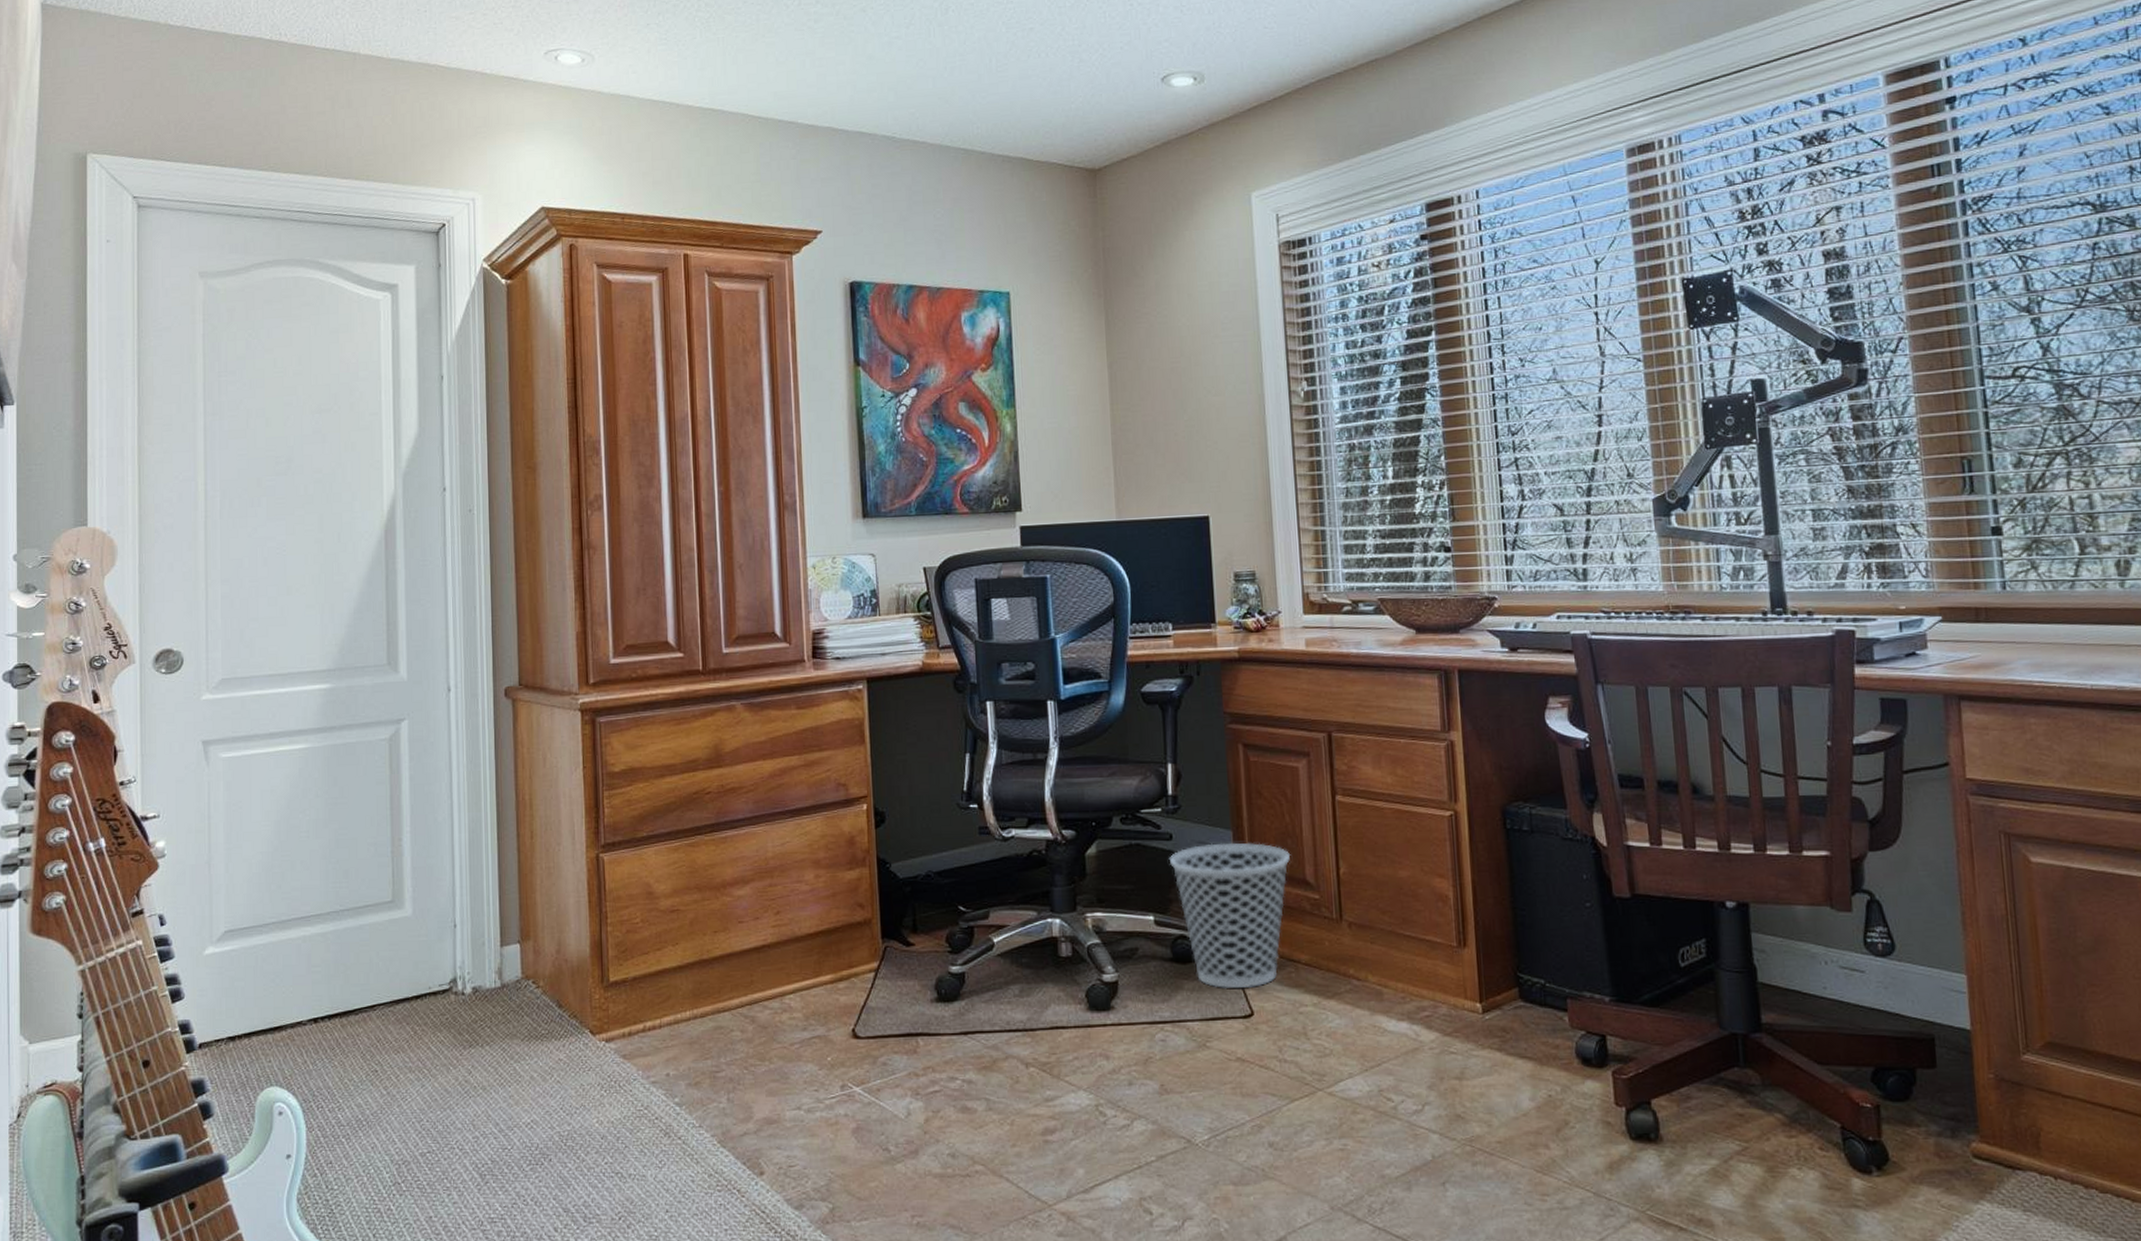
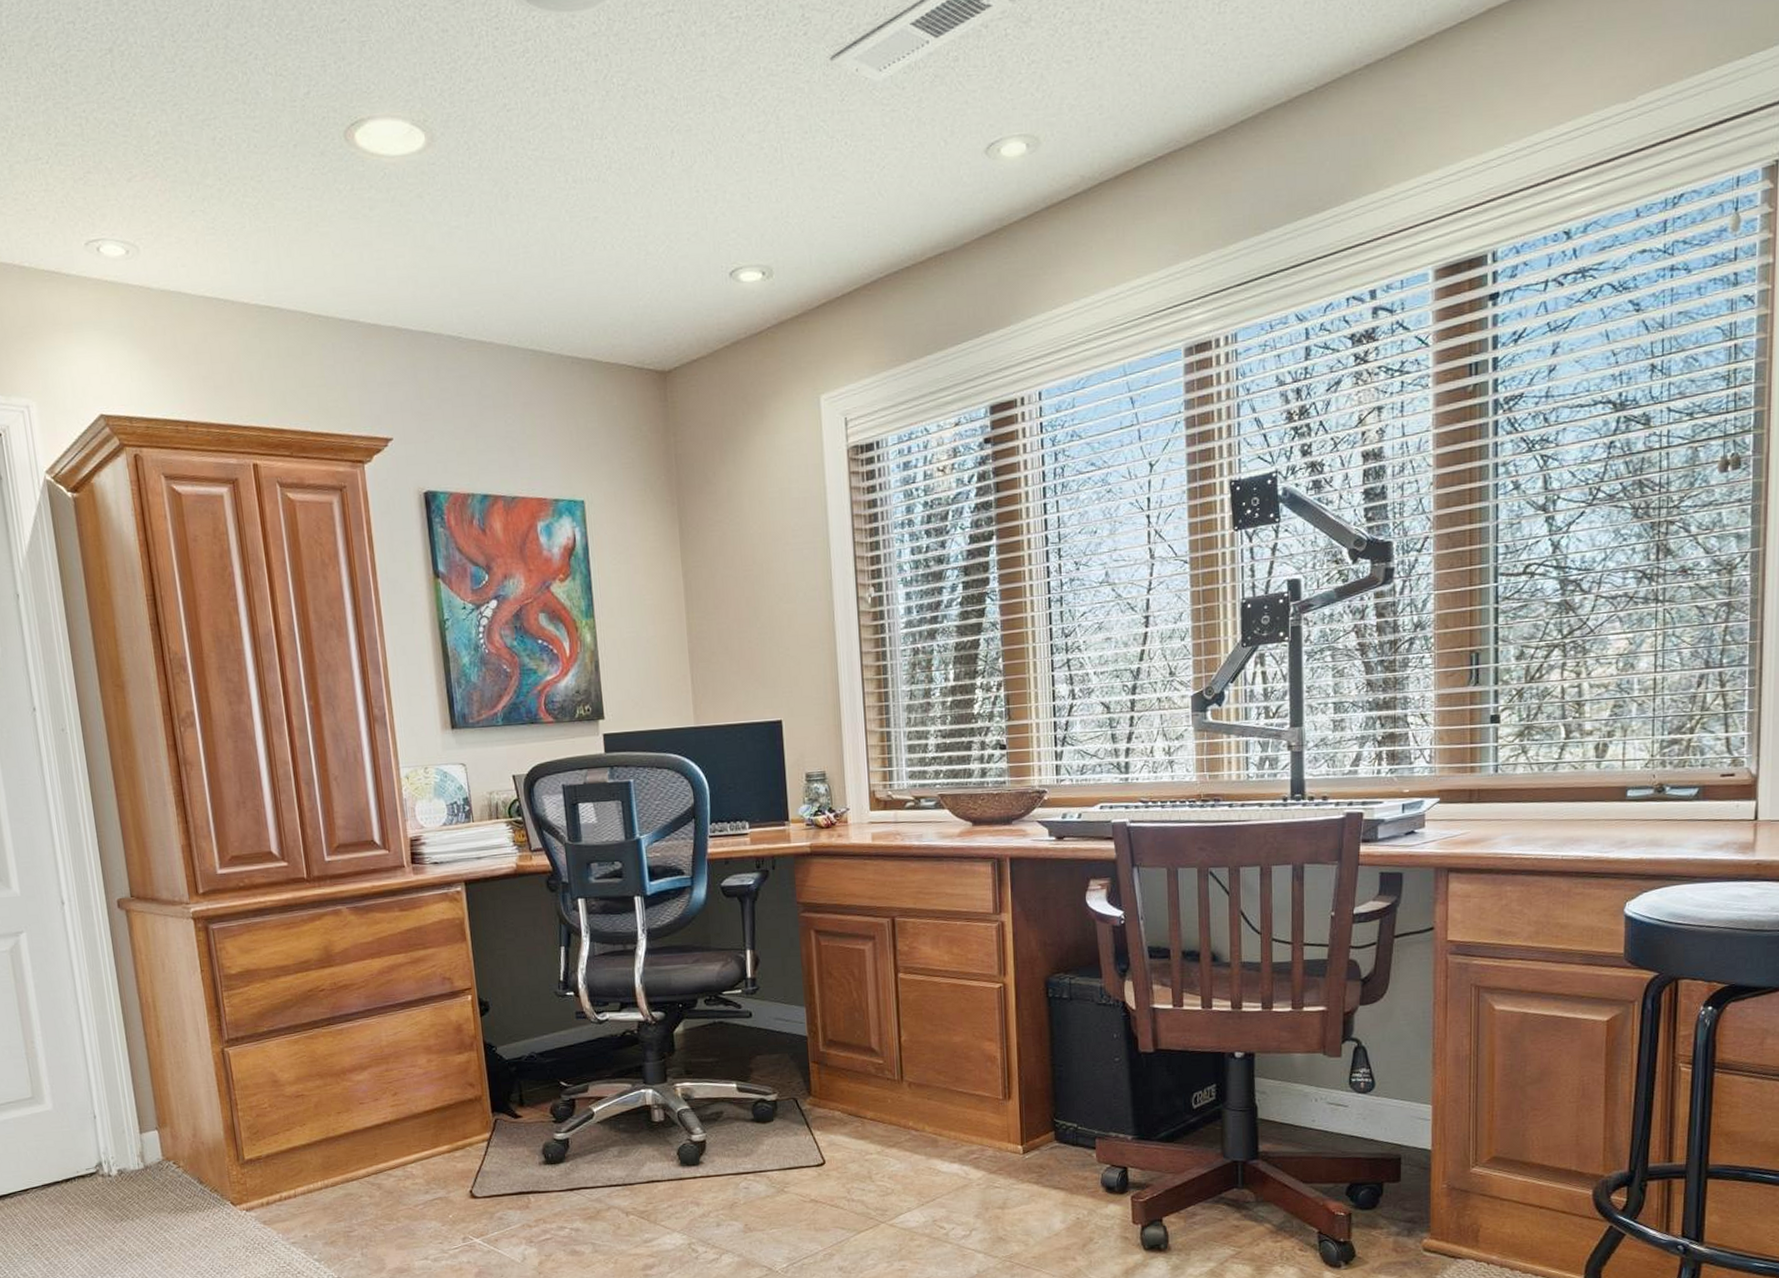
wastebasket: present [1168,842,1291,989] -> none [749,1017,858,1143]

